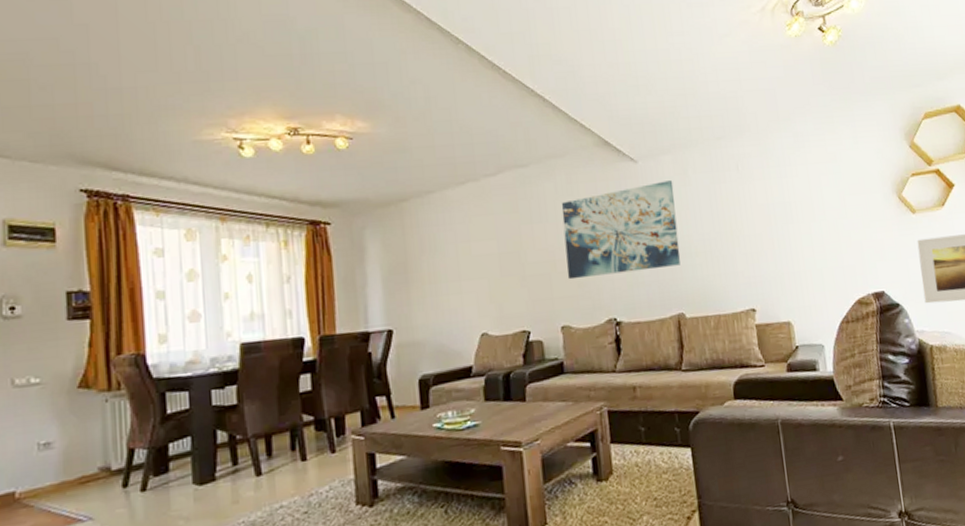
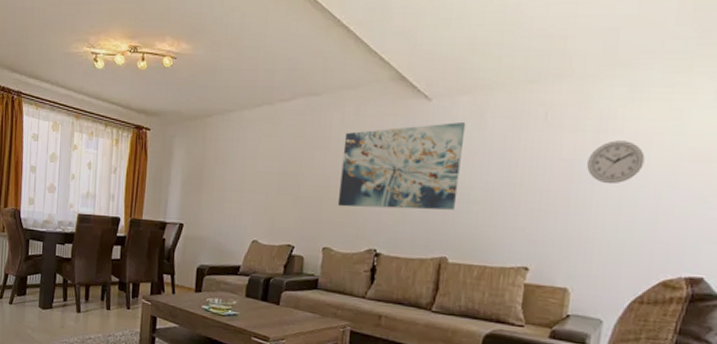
wall clock: none [778,183,820,222] -> present [587,140,645,185]

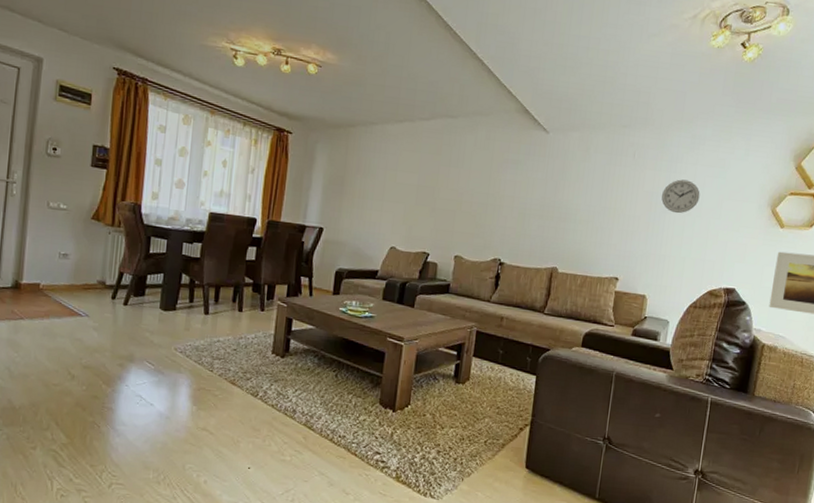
wall art: present [337,122,466,210] -> none [468,153,575,228]

